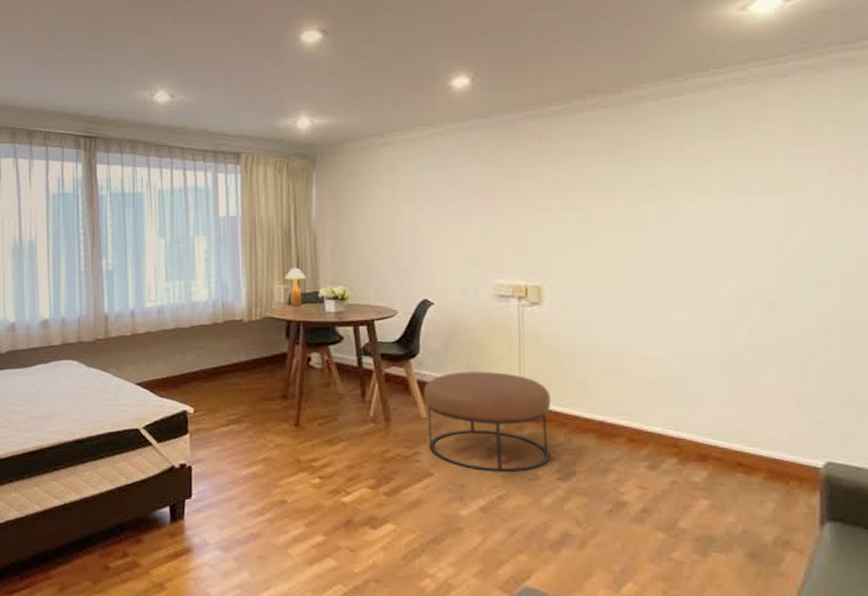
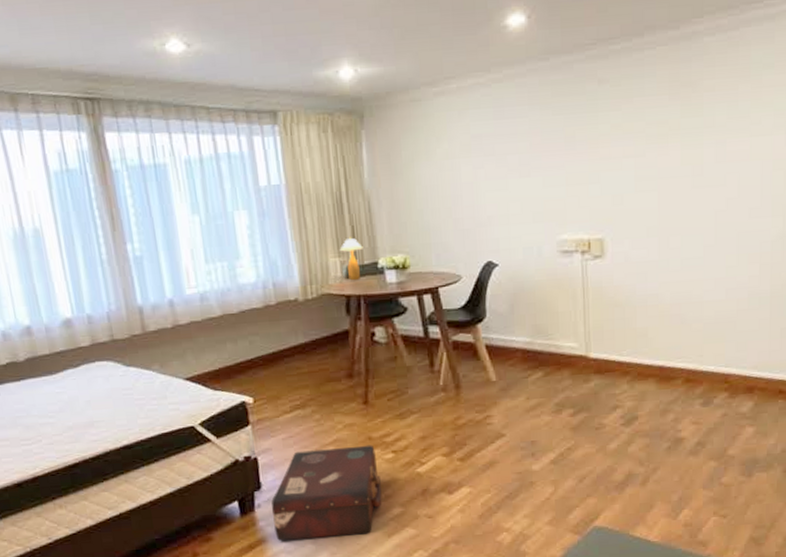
suitcase: none [199,465,306,559] -> present [271,445,382,541]
ottoman: present [424,371,550,472] -> none [492,329,615,426]

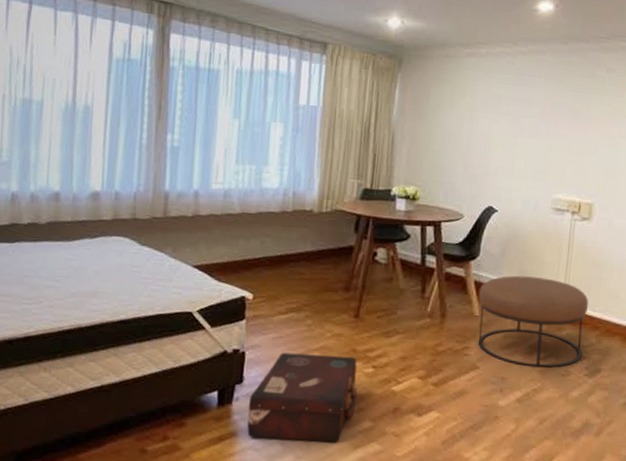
table lamp: present [339,236,365,281] -> none [359,162,382,203]
ottoman: none [492,329,615,426] -> present [478,275,589,368]

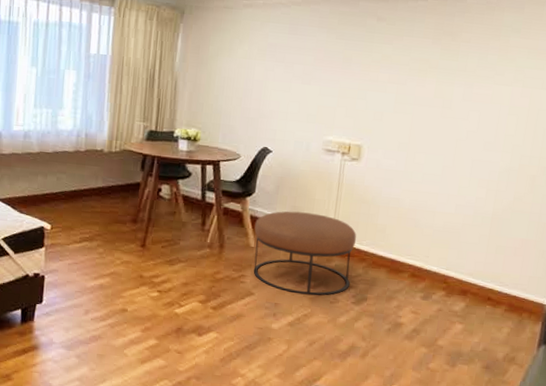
suitcase: present [247,352,357,443] -> none [47,276,144,358]

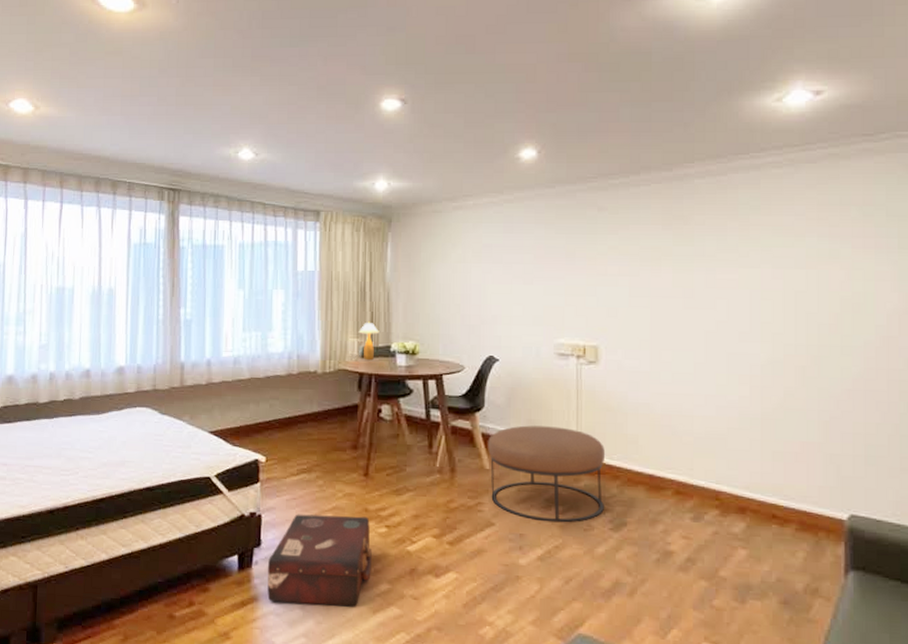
suitcase: none [47,276,144,358] -> present [267,514,372,607]
table lamp: none [145,106,166,144] -> present [358,320,381,361]

